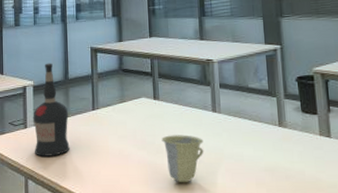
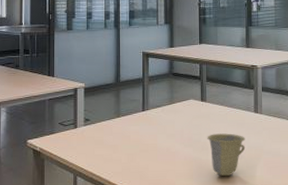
liquor bottle: present [33,63,70,157] -> none [83,66,119,155]

